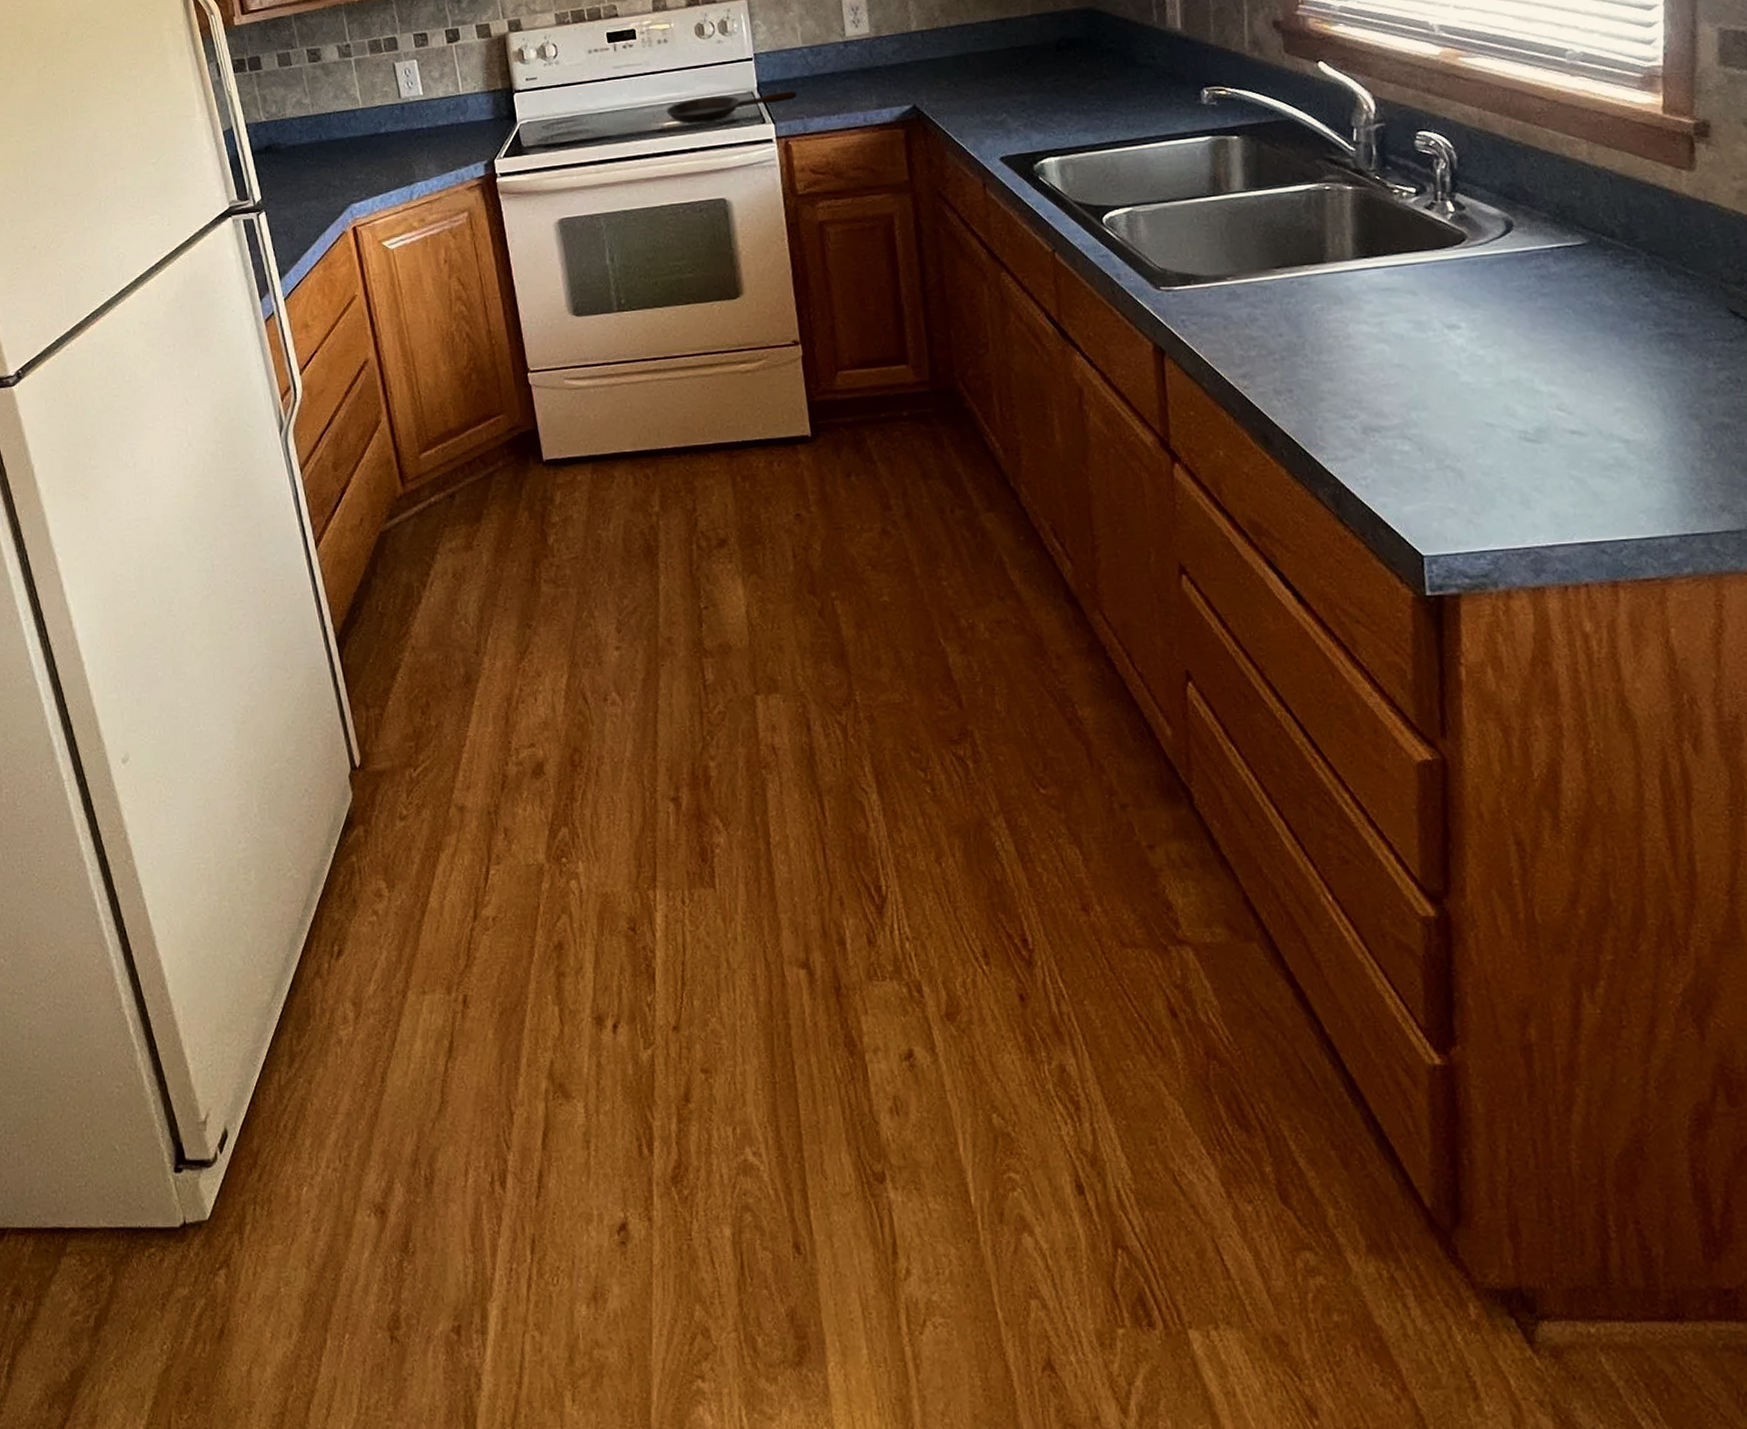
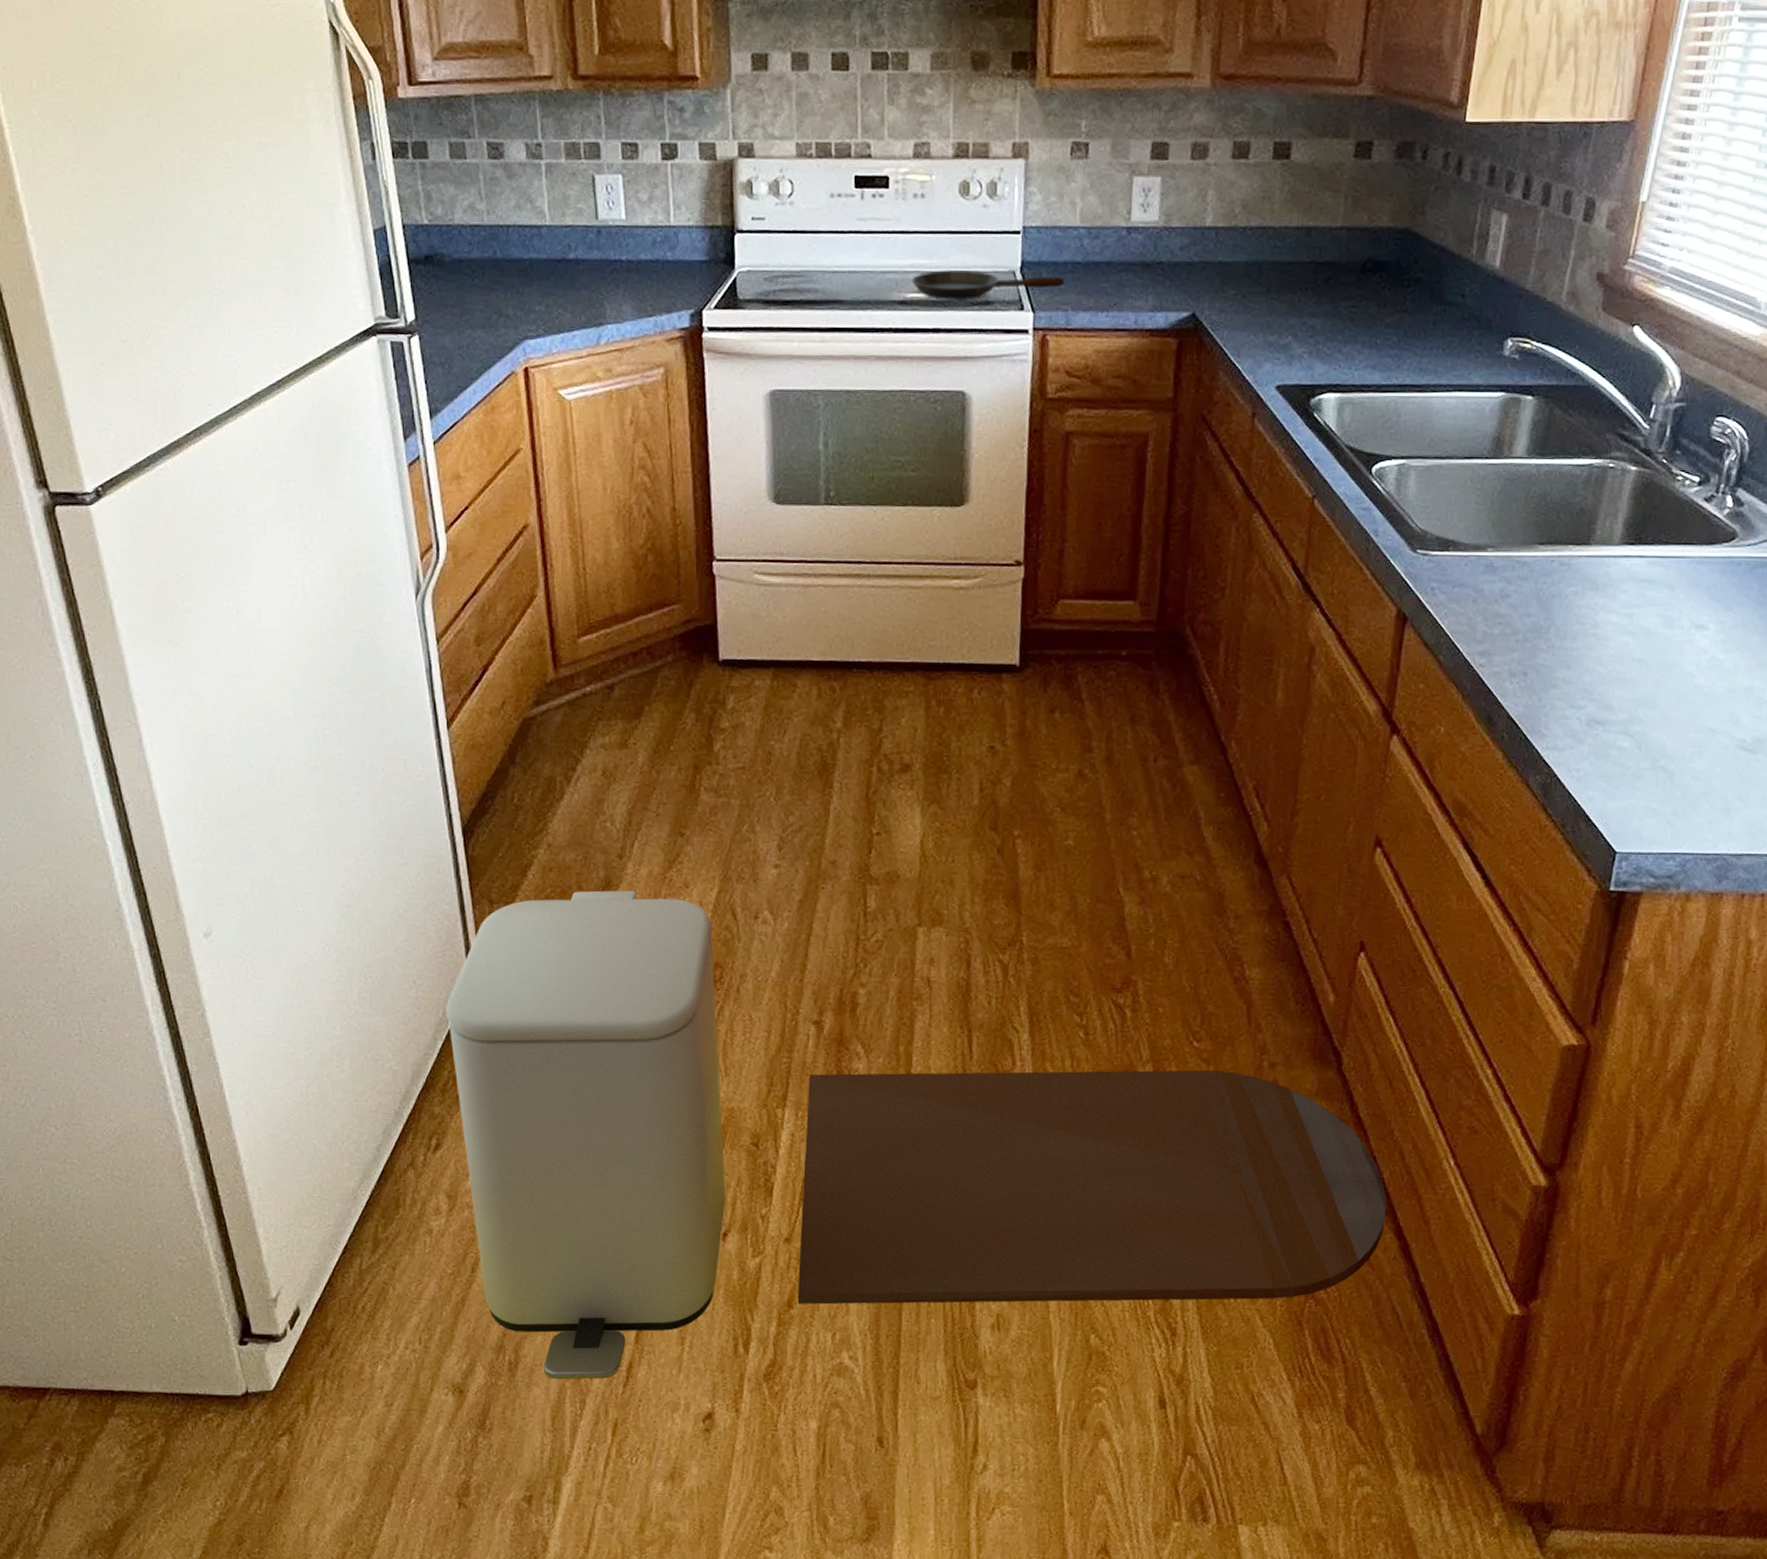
pedal bin: none [336,684,613,1194] -> present [446,890,726,1380]
door mat: none [674,817,1274,1097] -> present [797,1070,1387,1304]

